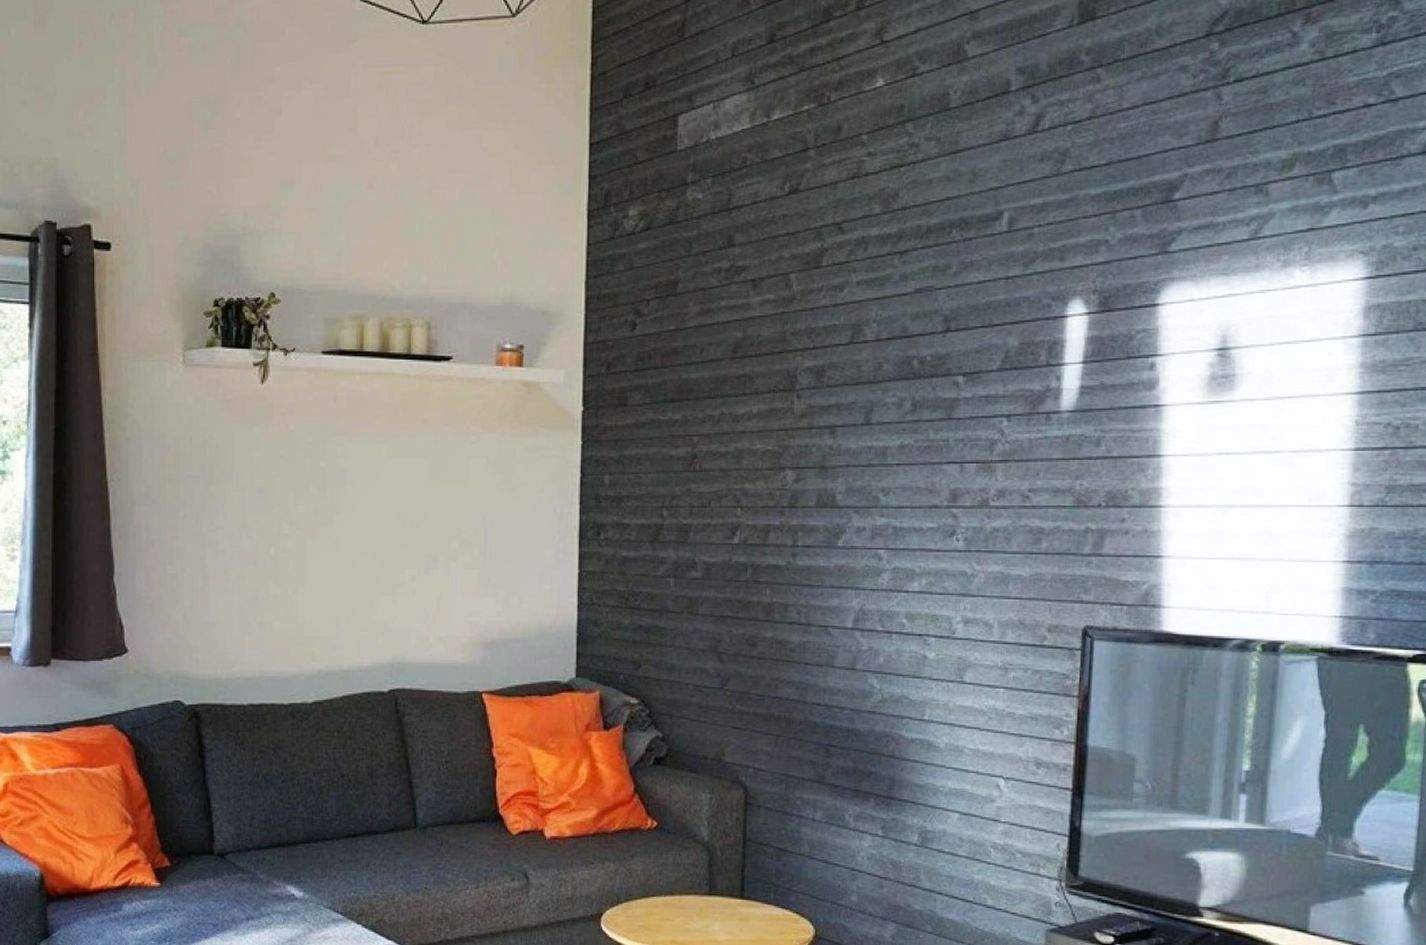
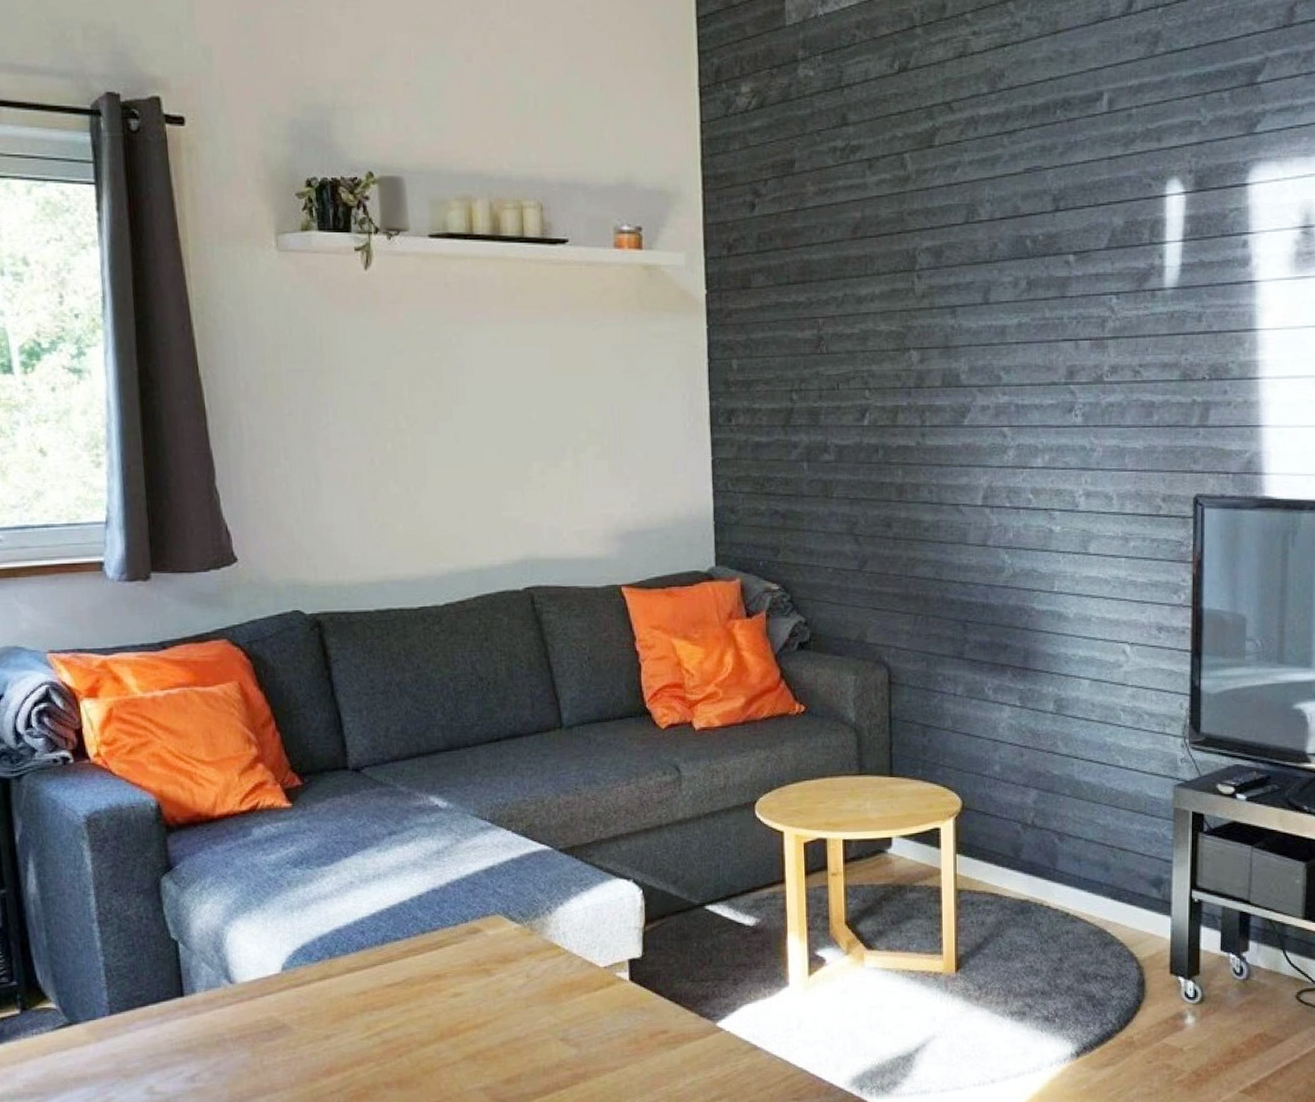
candle: none [276,295,307,350] -> present [376,174,412,233]

